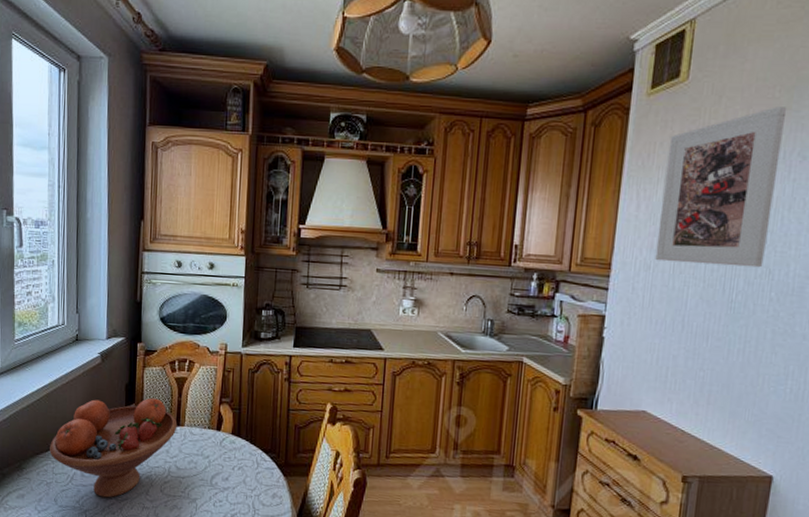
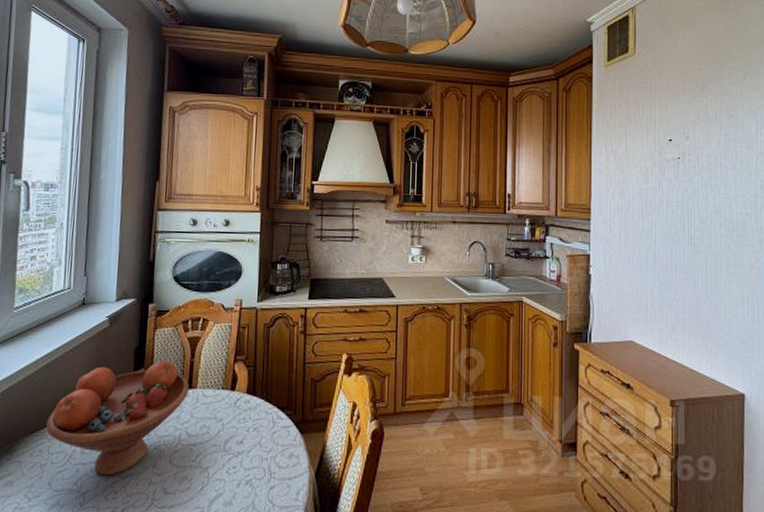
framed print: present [655,107,787,268] -> none [625,76,713,208]

